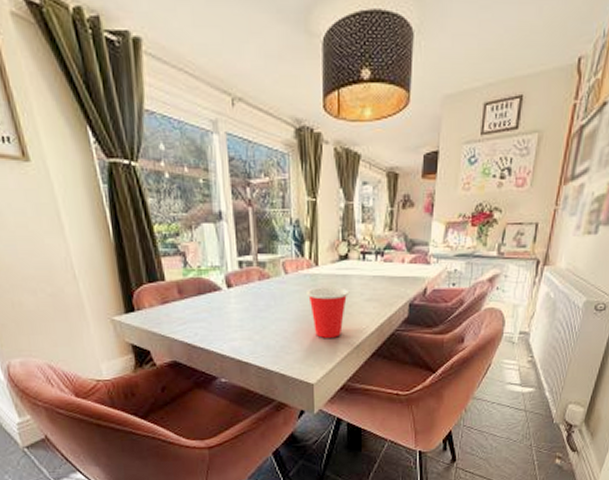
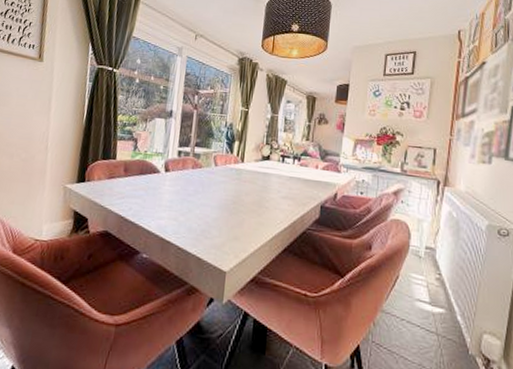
cup: present [306,287,350,338] -> none [231,181,269,229]

